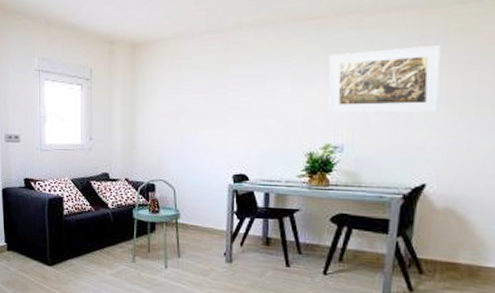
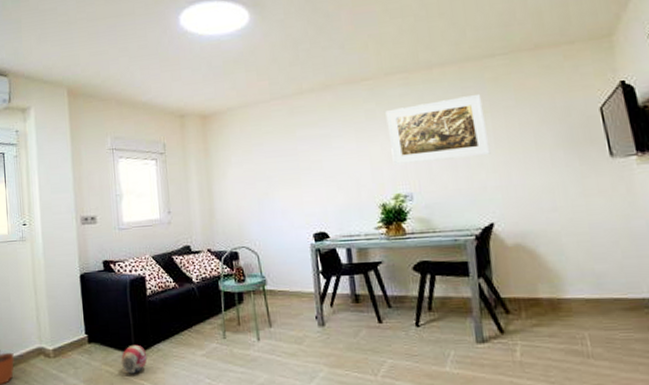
ball: none [36,257,60,283] -> present [120,344,148,374]

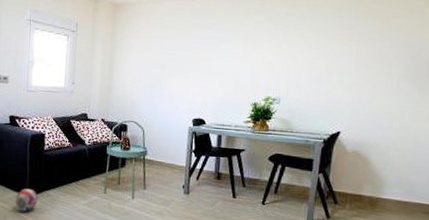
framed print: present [385,93,491,166] -> none [269,23,353,77]

